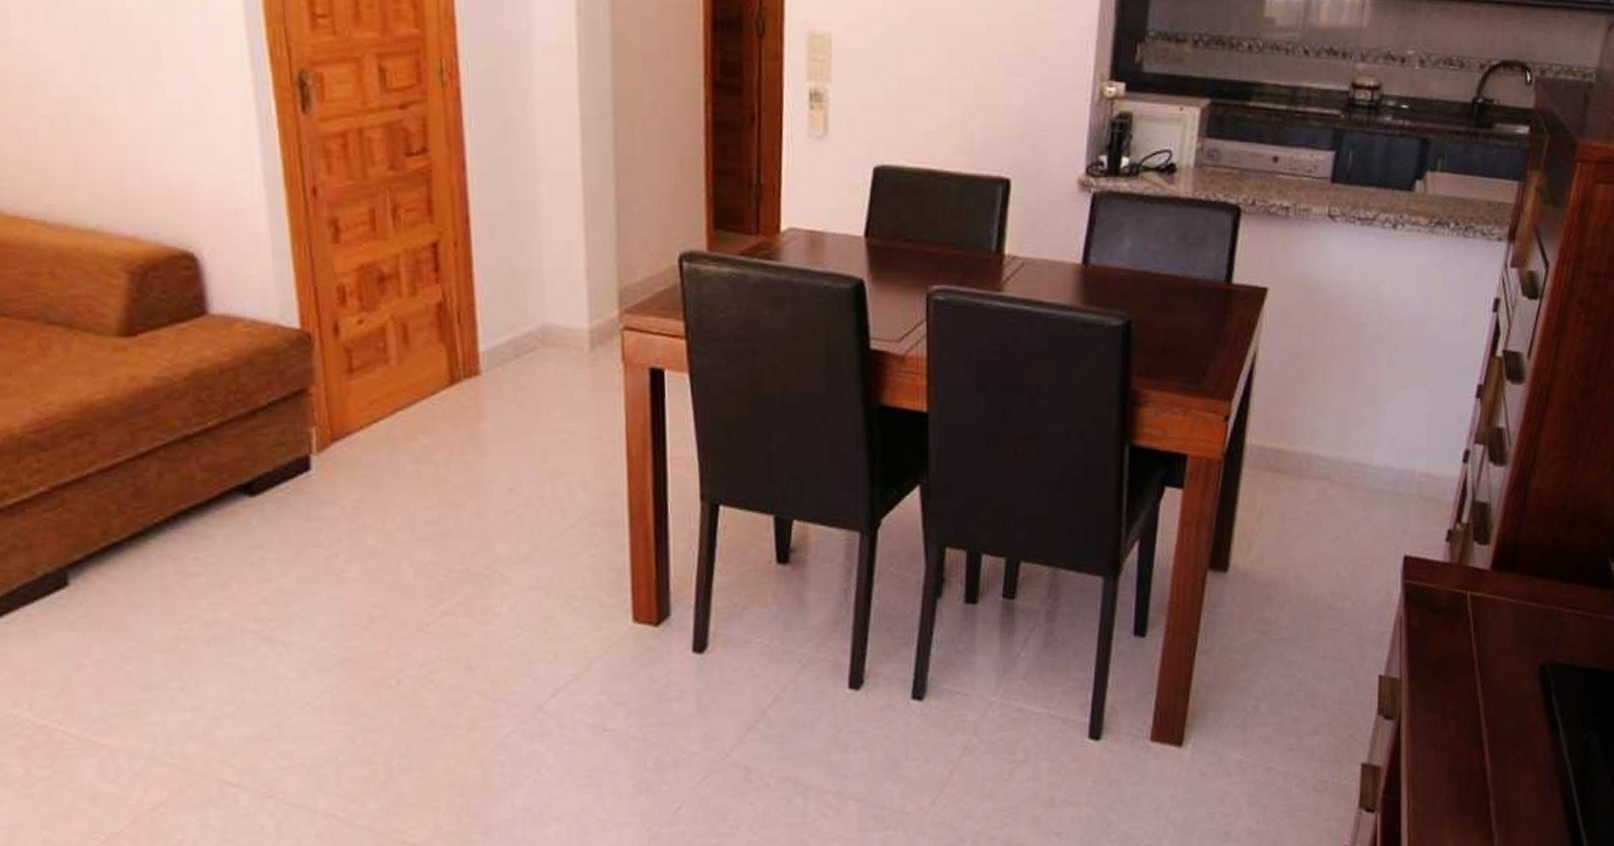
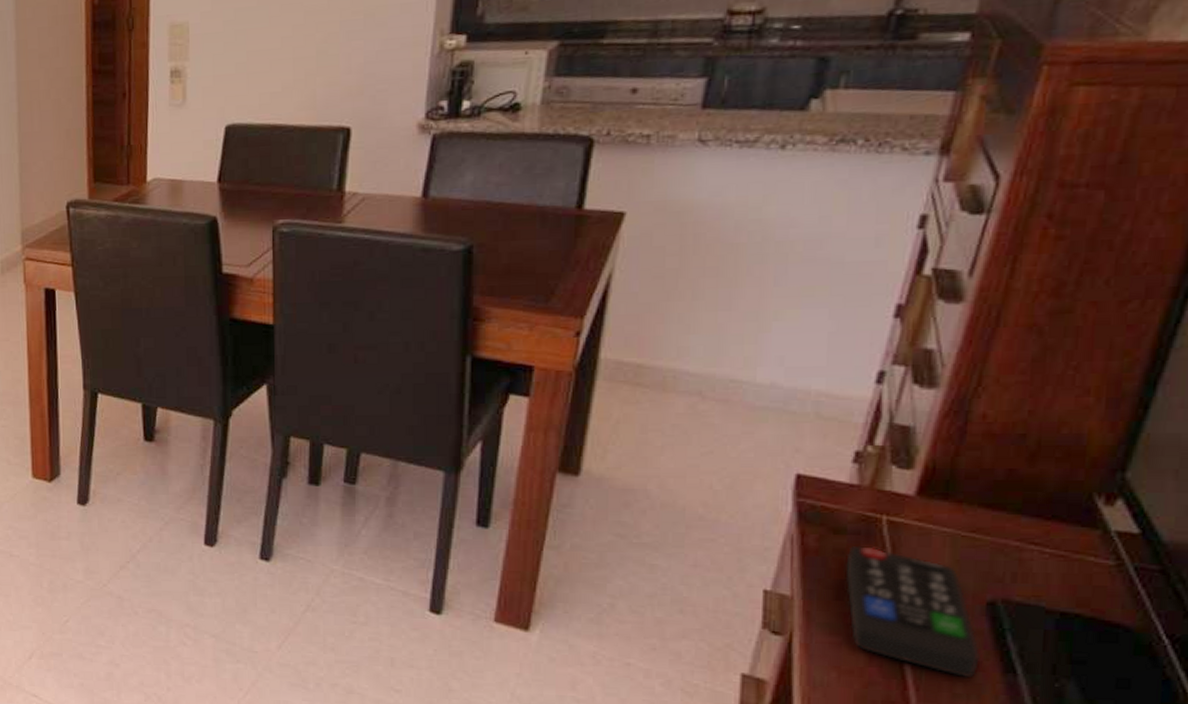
remote control: none [1440,622,1534,741] -> present [845,545,980,678]

